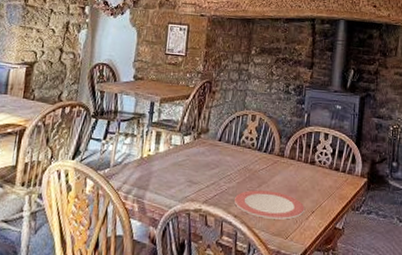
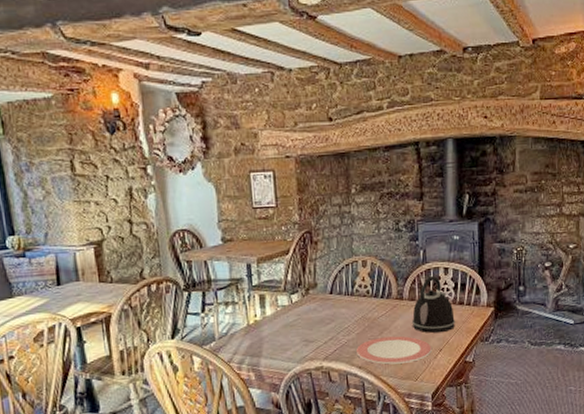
kettle: none [289,139,330,195] -> present [411,276,455,333]

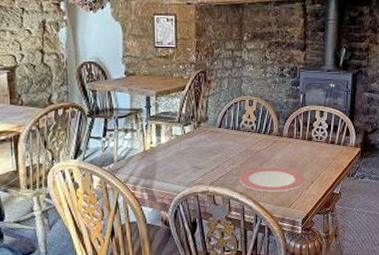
kettle: present [411,276,455,333] -> none [289,118,326,167]

